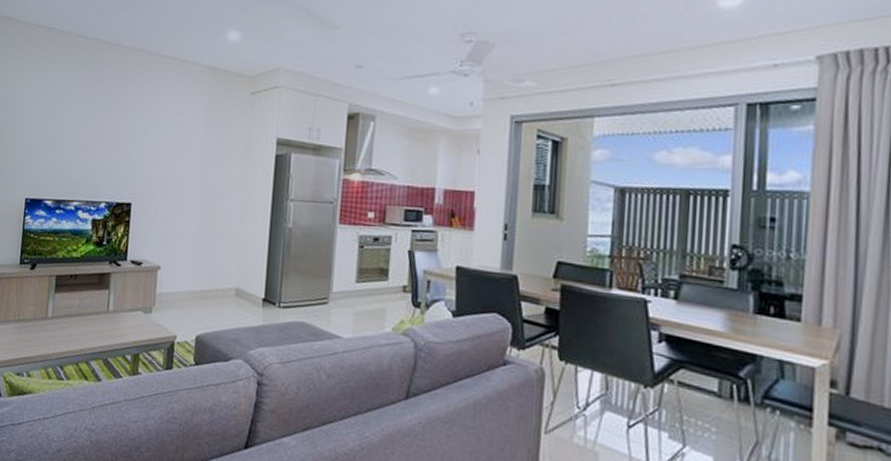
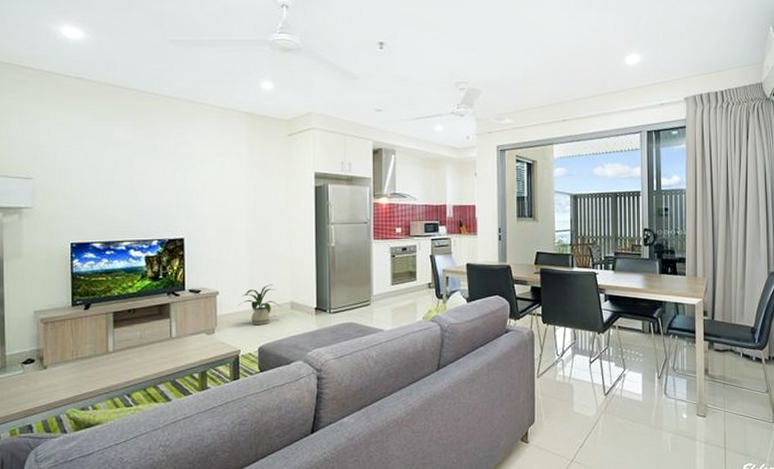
house plant: none [178,264,225,311] -> present [238,284,281,326]

